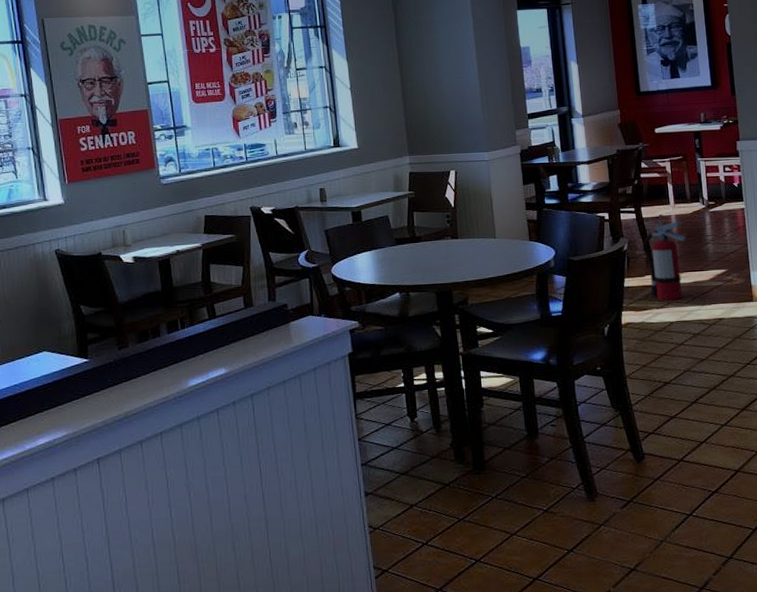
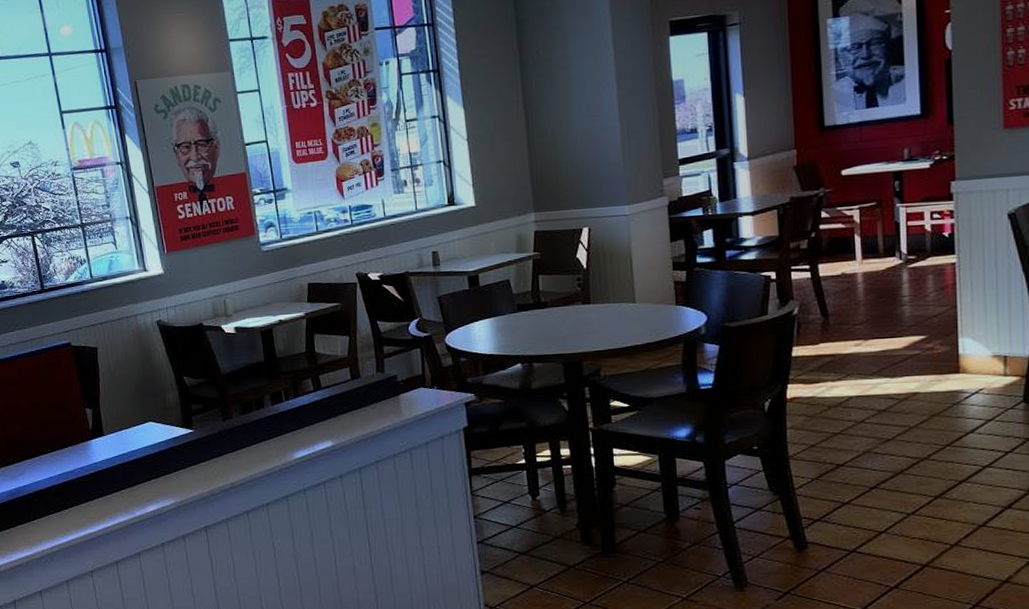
fire extinguisher: present [642,220,686,300] -> none [816,278,874,372]

